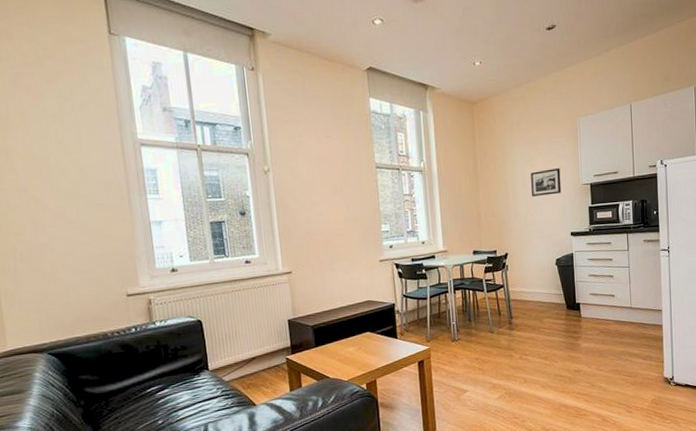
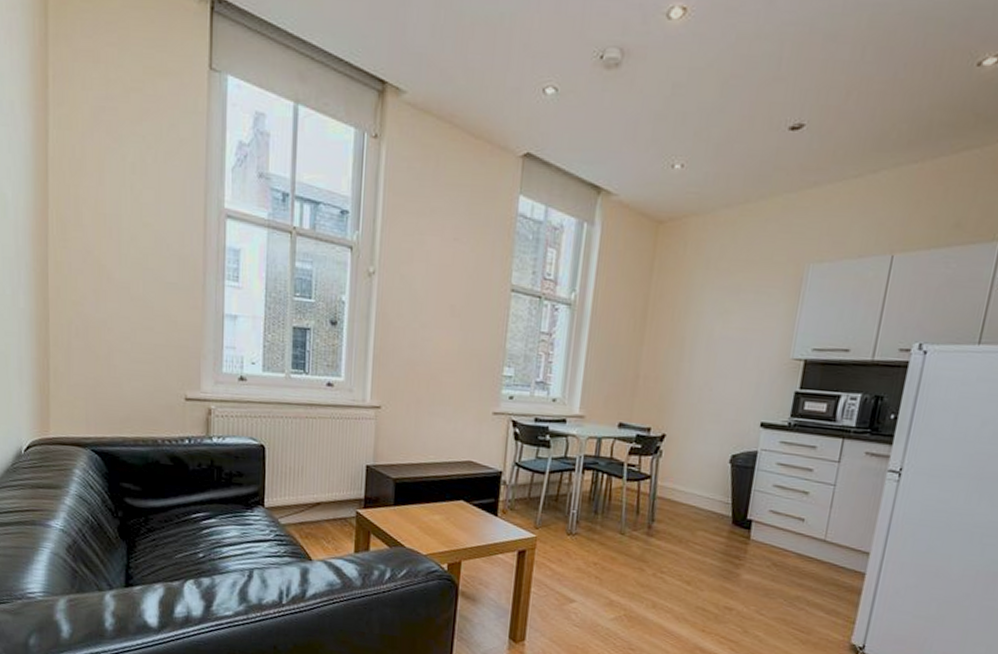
picture frame: present [531,168,562,196] -> none [716,330,765,367]

